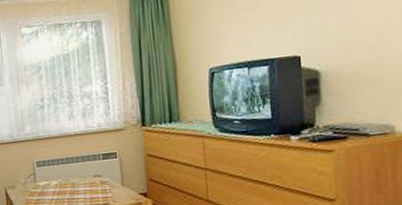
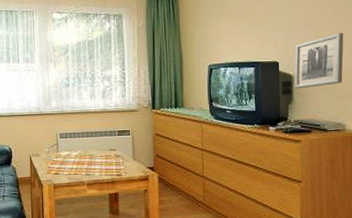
wall art: none [321,10,390,88] -> present [294,32,344,89]

